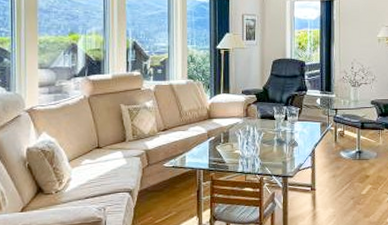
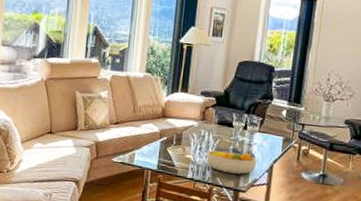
fruit bowl: none [254,141,299,162] -> present [206,150,256,175]

